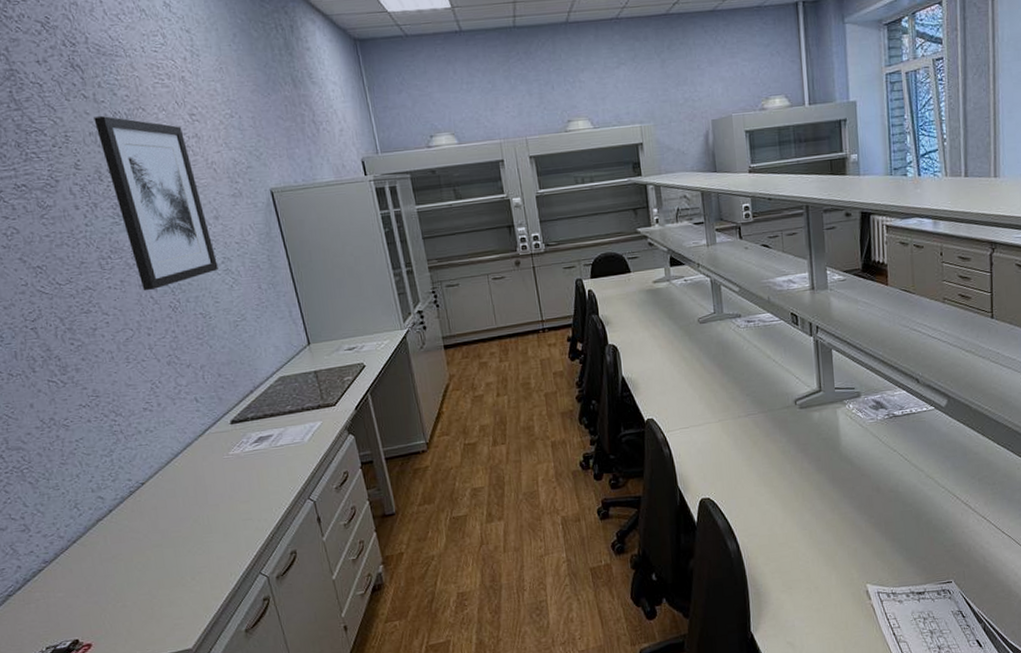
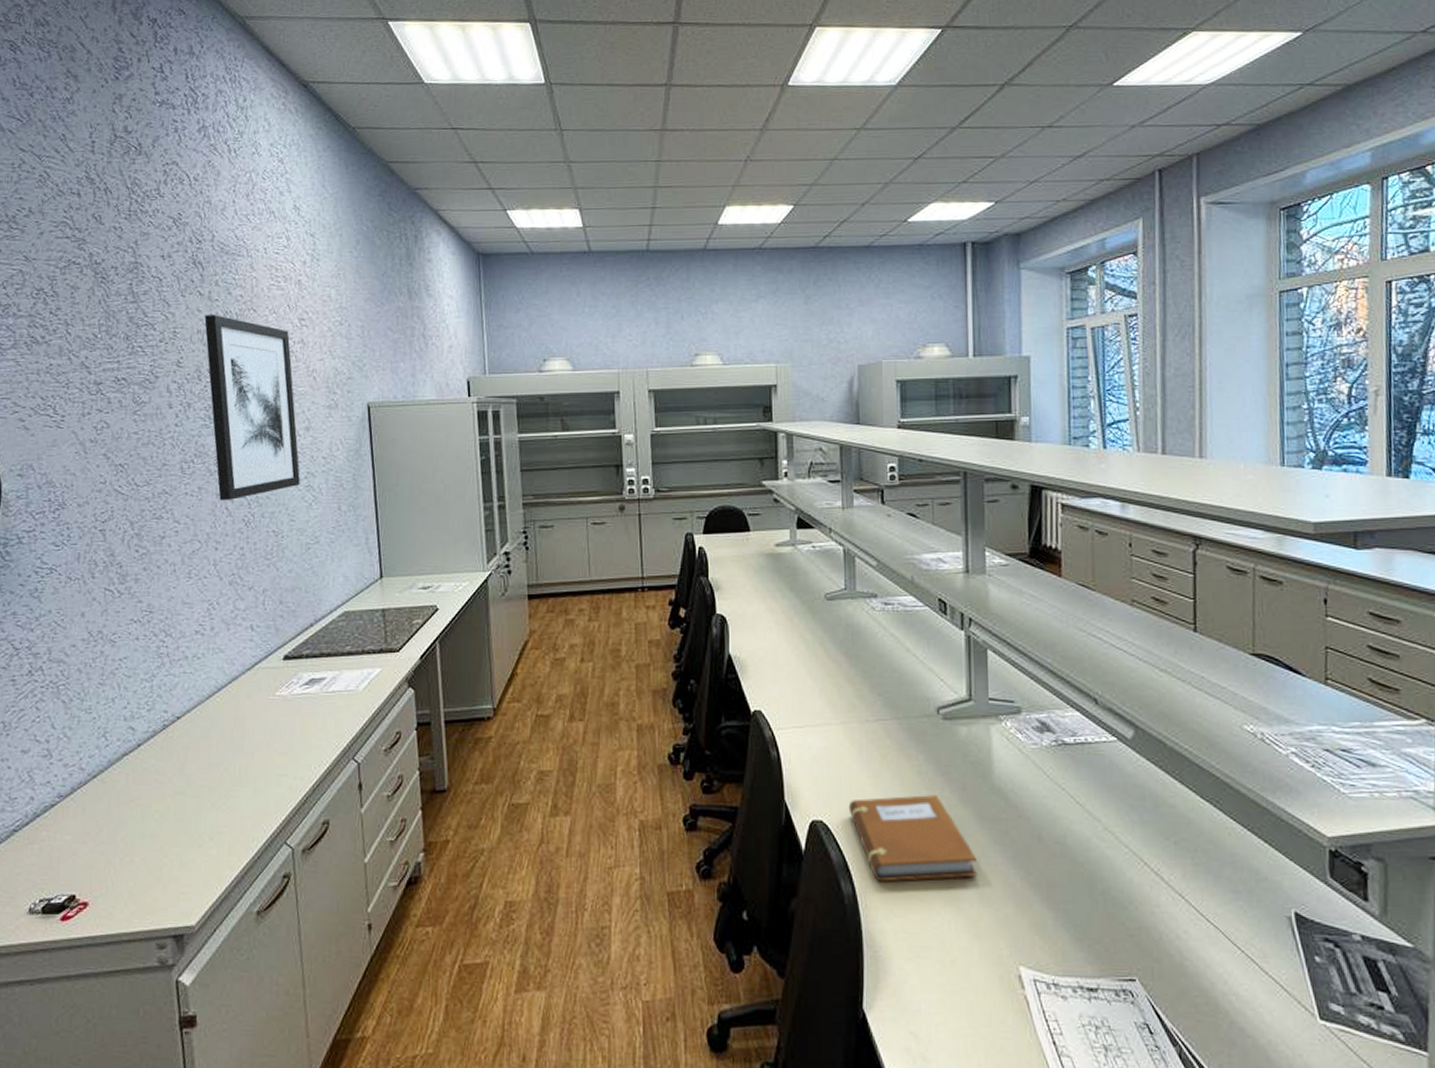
notebook: none [729,467,832,538] -> present [848,795,977,882]

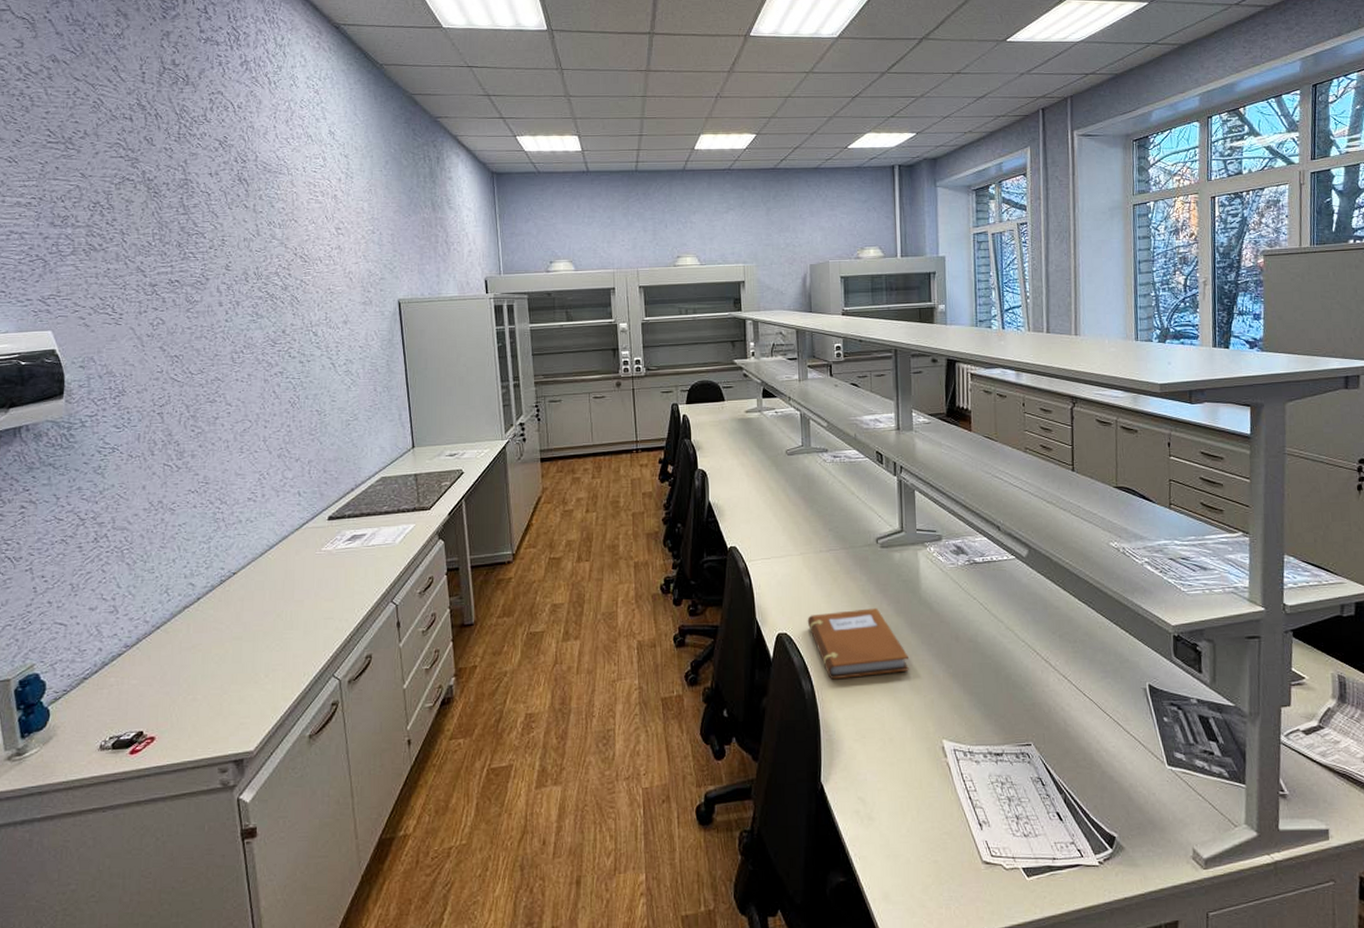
wall art: present [204,315,300,501] -> none [250,225,340,386]

